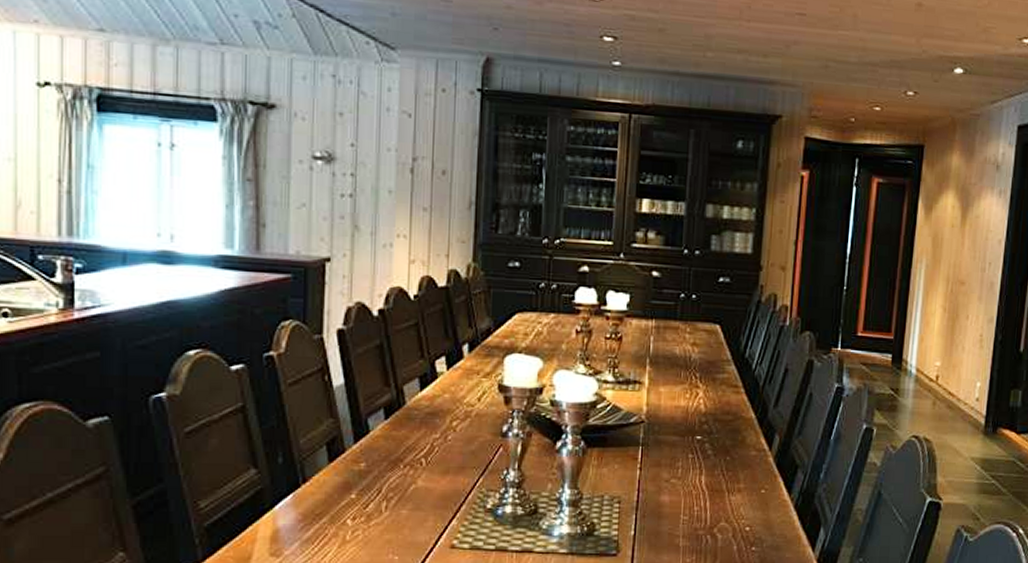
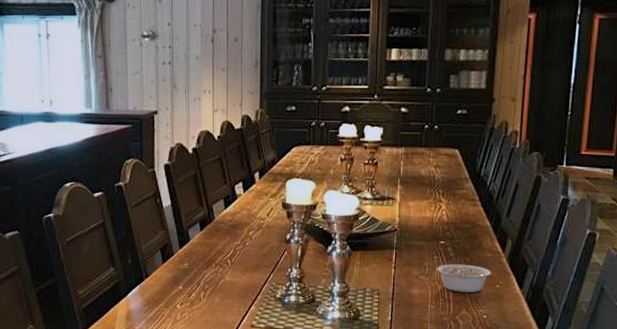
legume: none [691,464,760,499] -> present [436,264,495,292]

